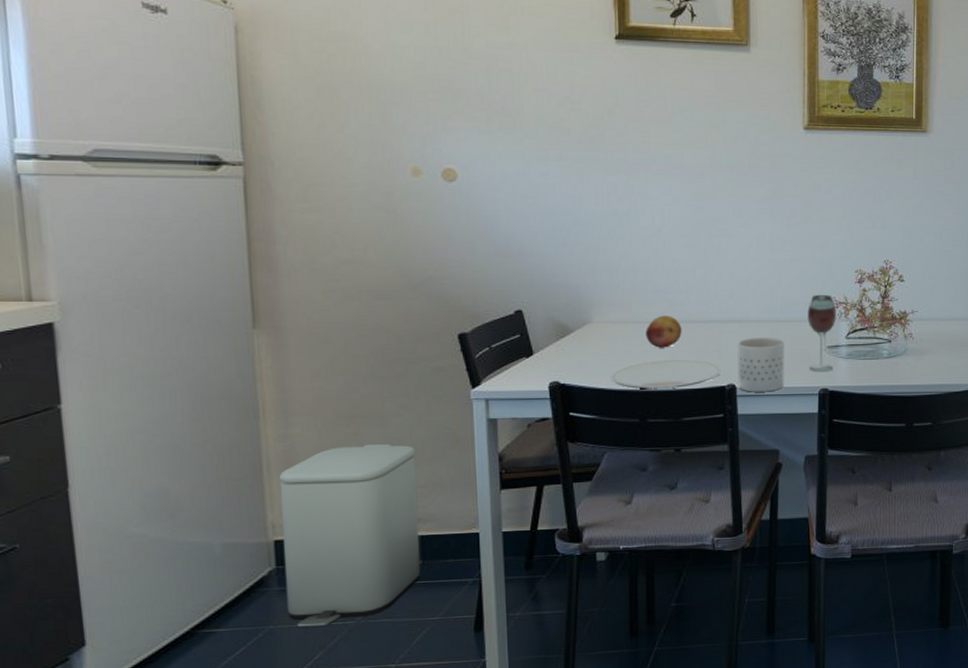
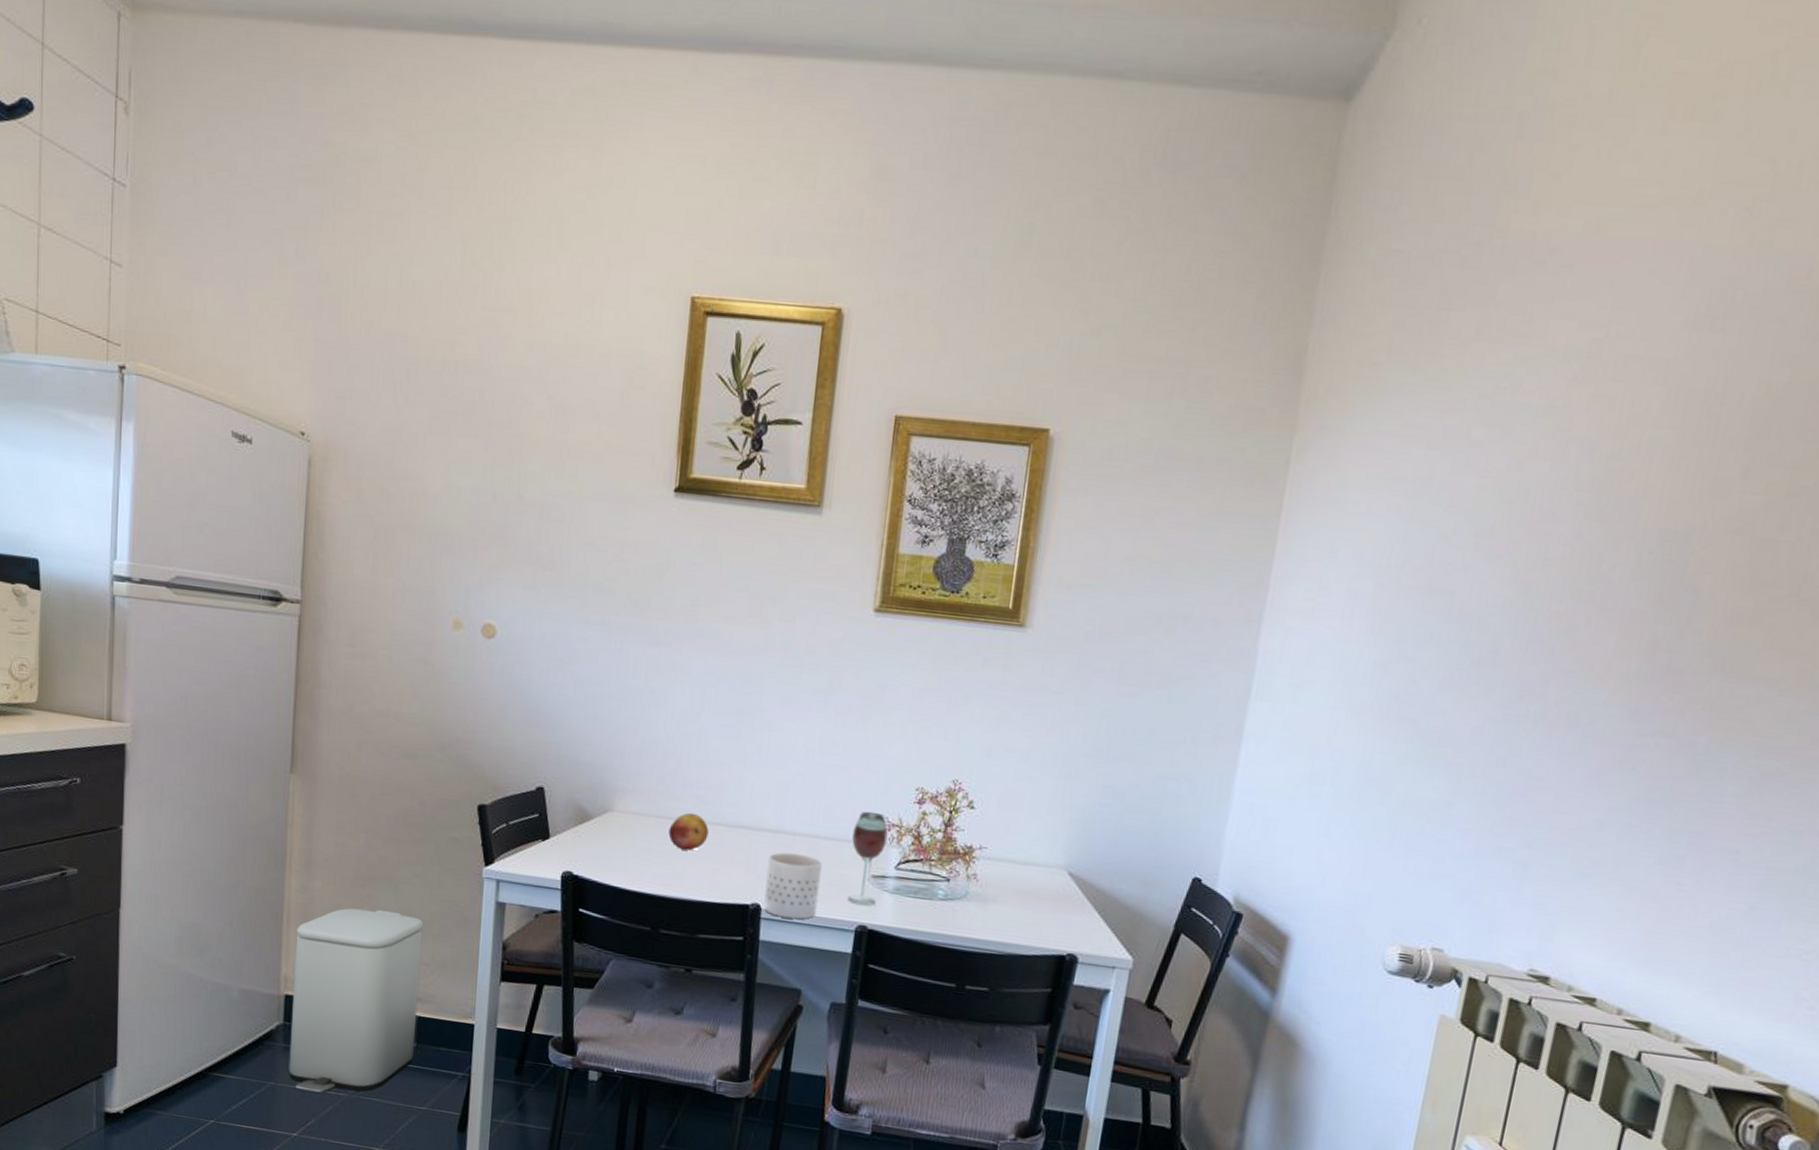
plate: present [611,359,721,390] -> none [626,863,747,899]

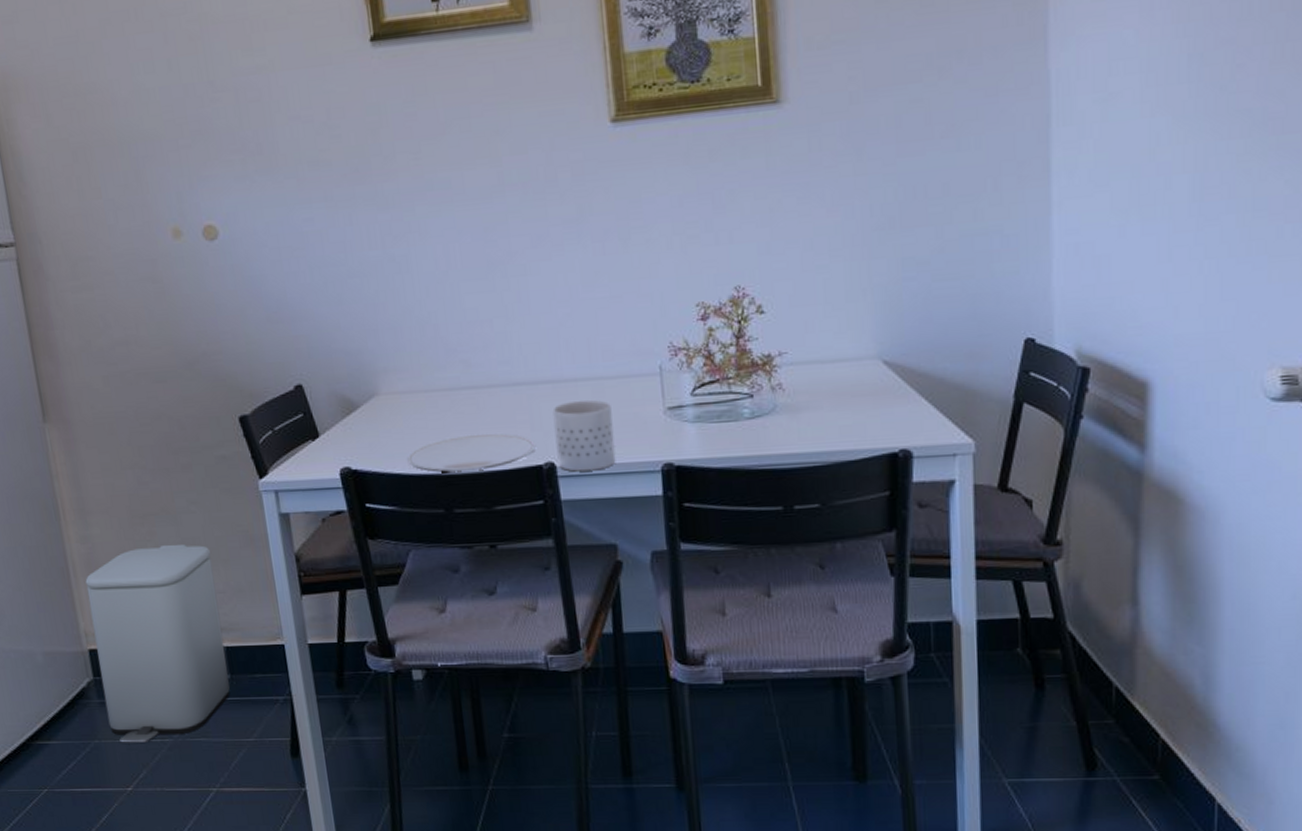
plate: none [626,863,747,899] -> present [407,433,535,473]
fruit: present [668,812,709,851] -> none [441,379,484,421]
wineglass: present [847,811,888,907] -> none [637,338,678,443]

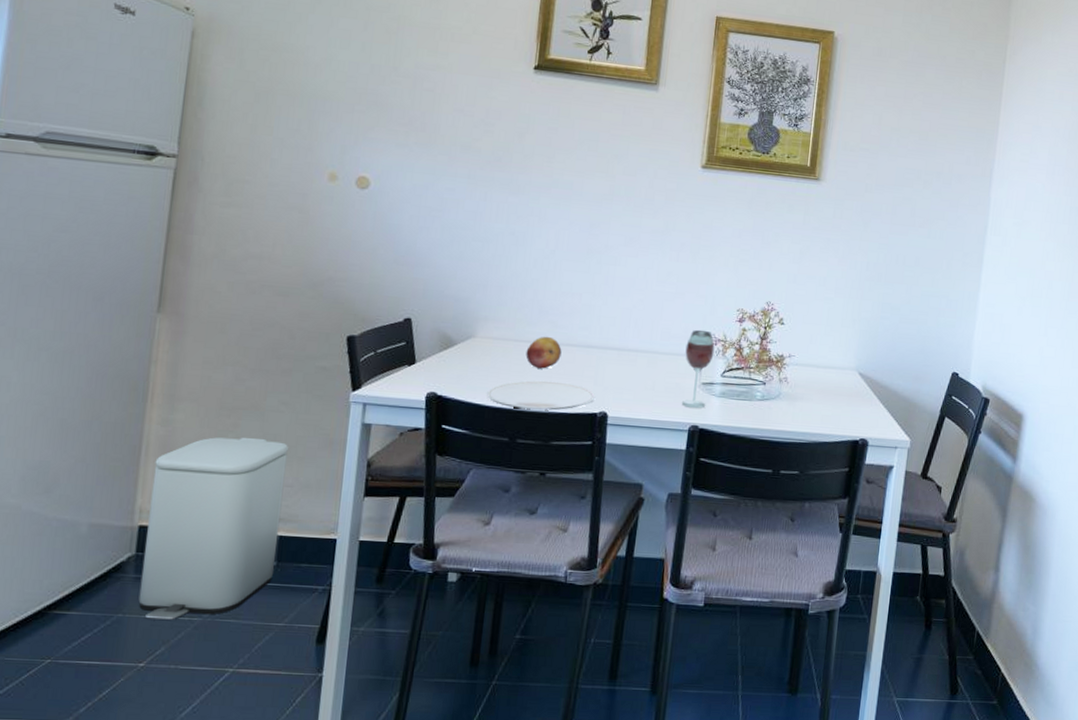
fruit: none [441,379,484,421] -> present [526,336,562,369]
mug: present [552,399,616,472] -> none [609,366,660,424]
wineglass: none [637,338,678,443] -> present [681,329,715,409]

